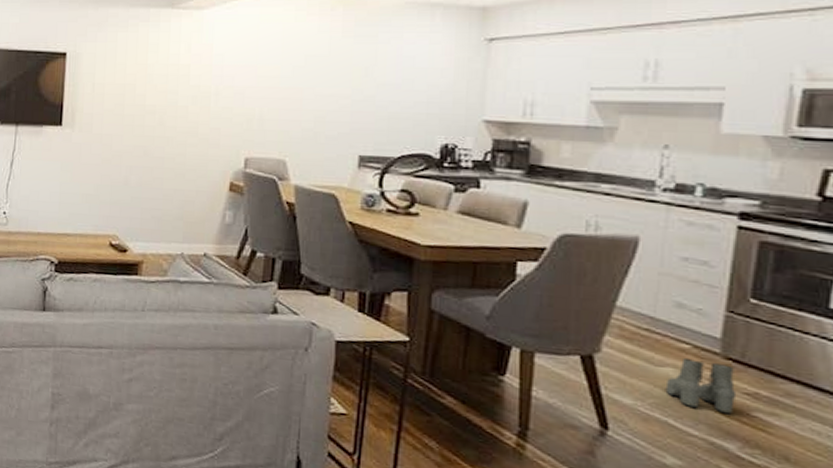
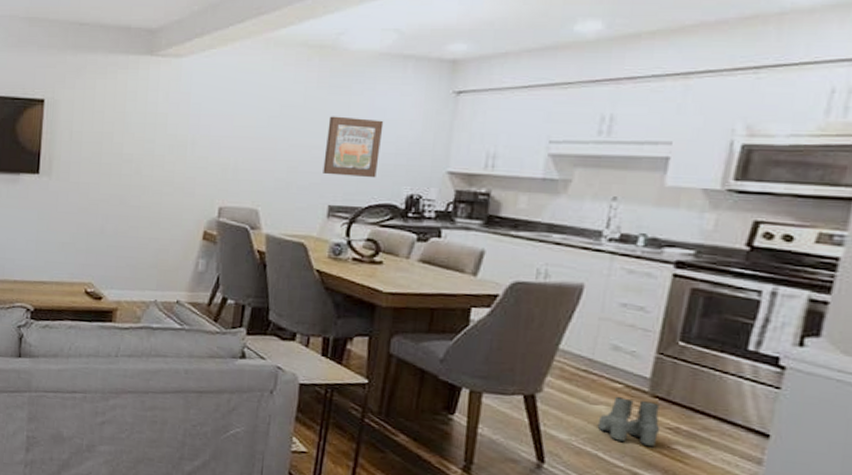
wall art: none [352,65,413,128] -> present [323,116,384,178]

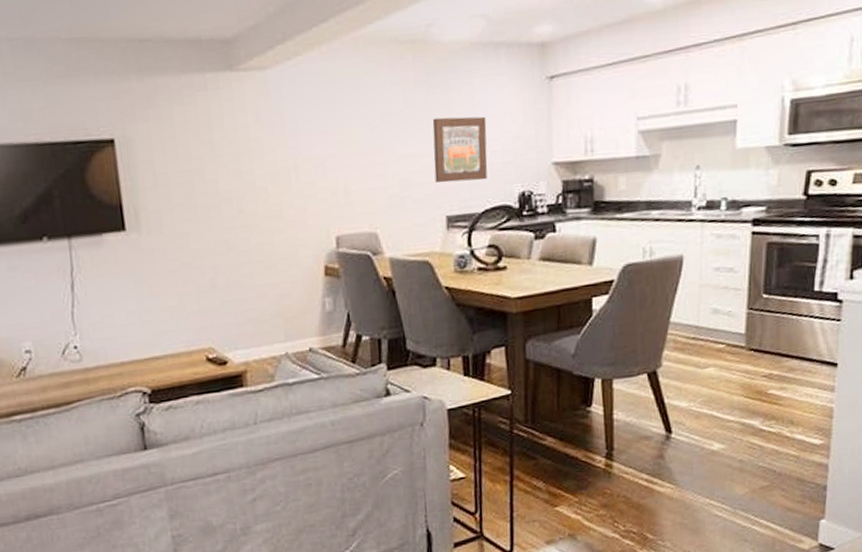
boots: present [597,396,661,448] -> none [709,355,758,398]

